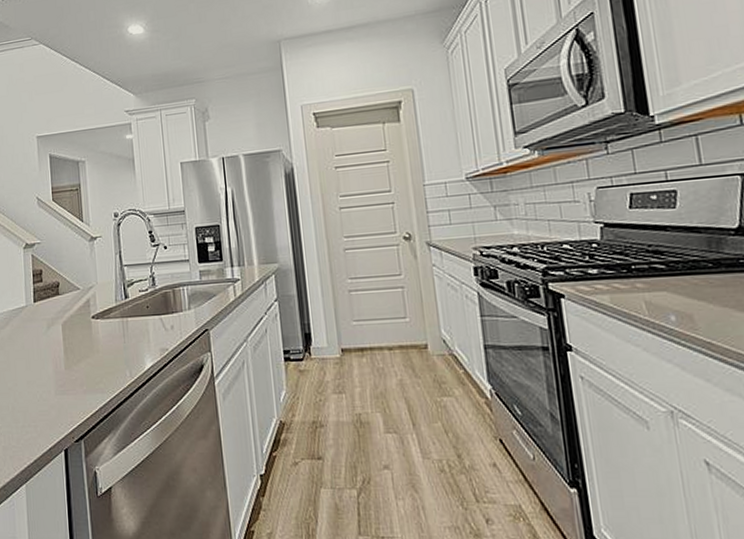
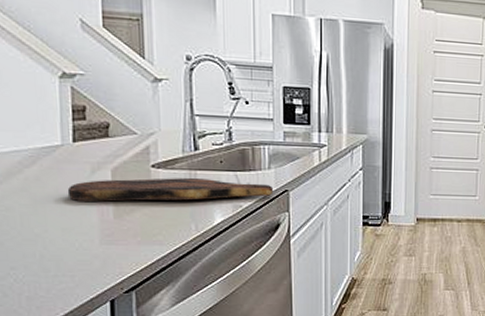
cutting board: none [30,325,195,355] -> present [67,178,274,202]

